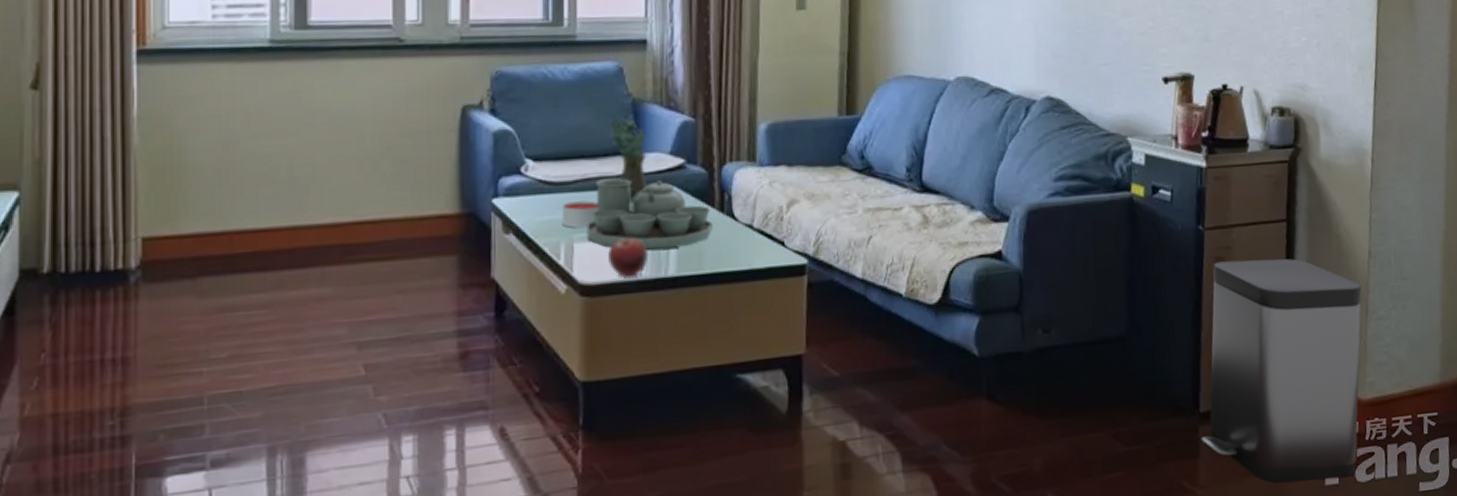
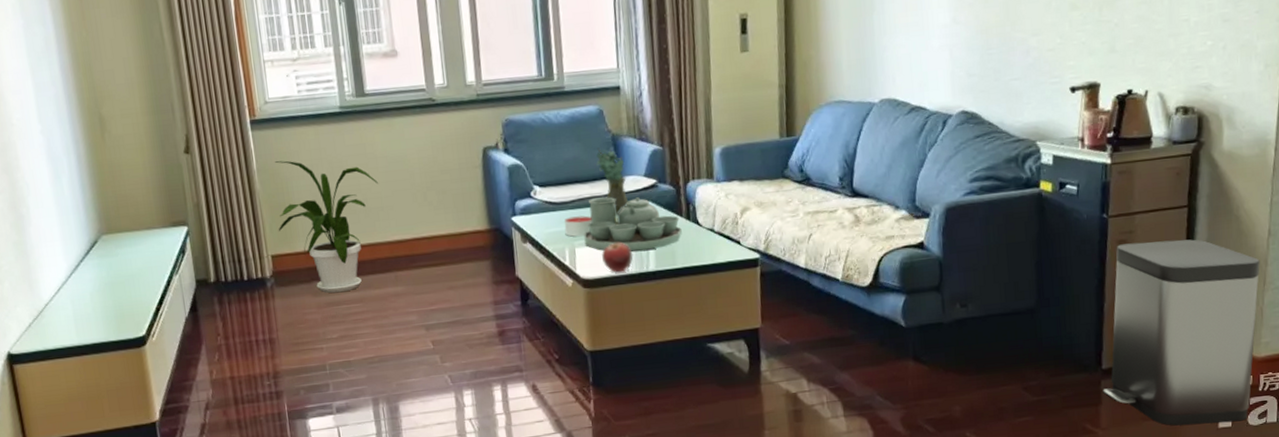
house plant: none [157,107,312,294] -> present [275,160,378,293]

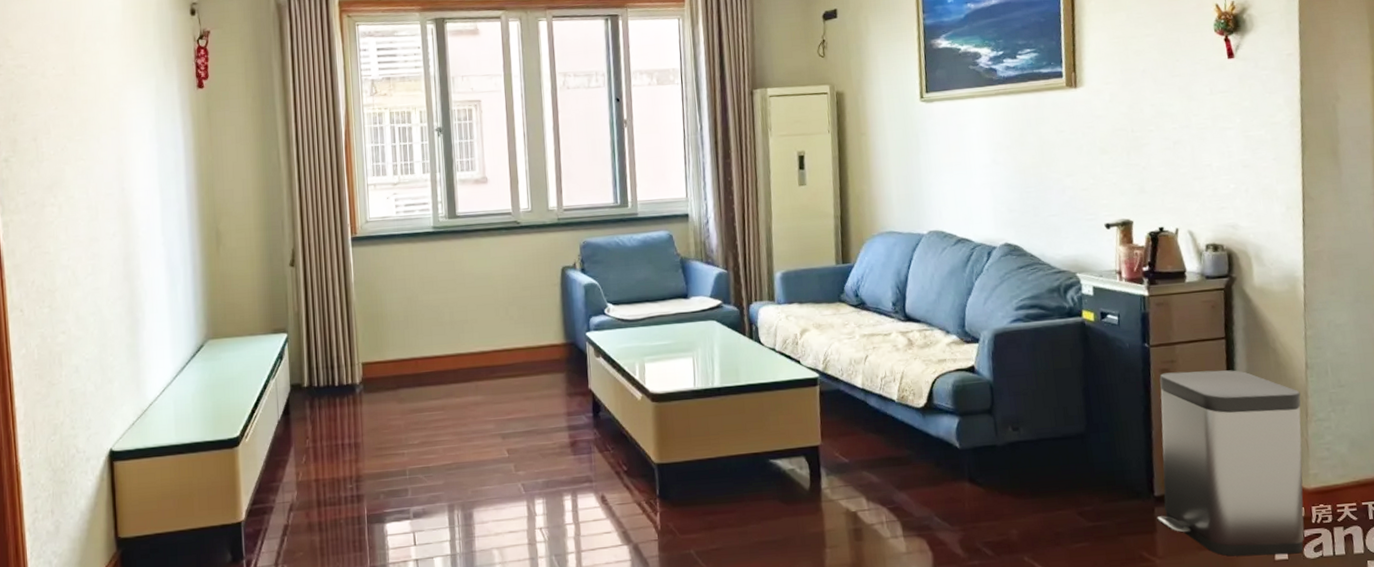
house plant: present [275,160,378,293] -> none [370,275,464,401]
candle: present [564,215,592,237] -> none [635,332,661,353]
tea set: present [584,197,682,251] -> none [653,315,745,368]
vase: present [596,148,629,225] -> none [665,270,695,342]
fruit: present [602,242,633,272] -> none [670,359,699,388]

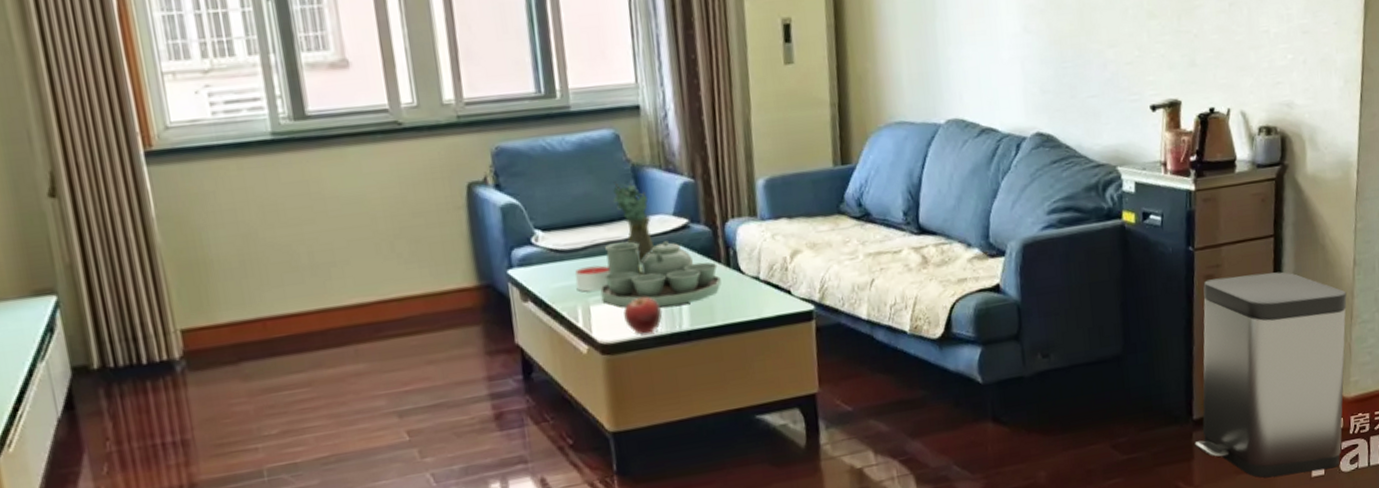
candle: none [635,332,661,353] -> present [575,265,610,292]
tea set: none [653,315,745,368] -> present [600,241,721,308]
vase: none [665,270,695,342] -> present [613,181,655,275]
fruit: none [670,359,699,388] -> present [623,297,663,334]

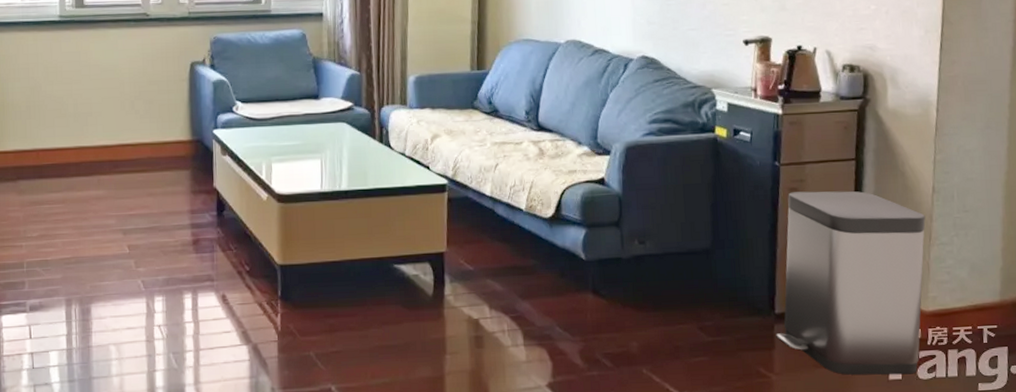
candle: present [575,265,610,292] -> none [263,133,290,153]
tea set: present [600,241,721,308] -> none [281,116,375,170]
vase: present [613,181,655,275] -> none [296,69,325,143]
fruit: present [623,297,663,334] -> none [297,161,327,189]

